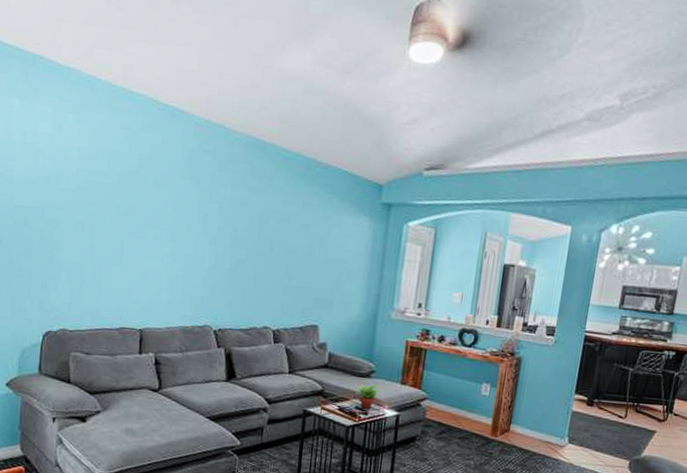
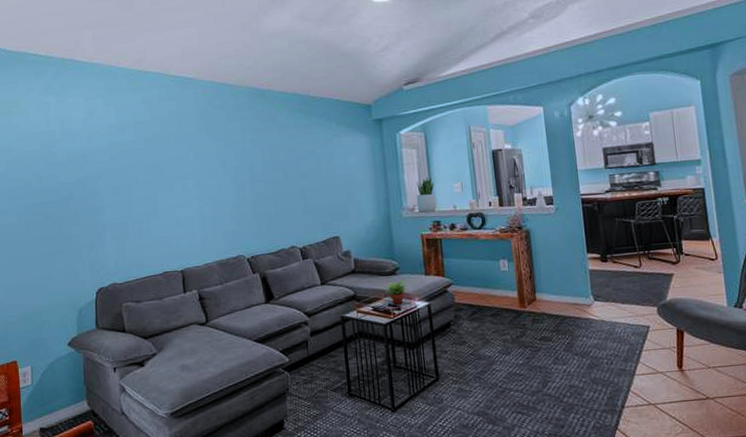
planter: none [408,280,433,320] -> present [416,177,436,213]

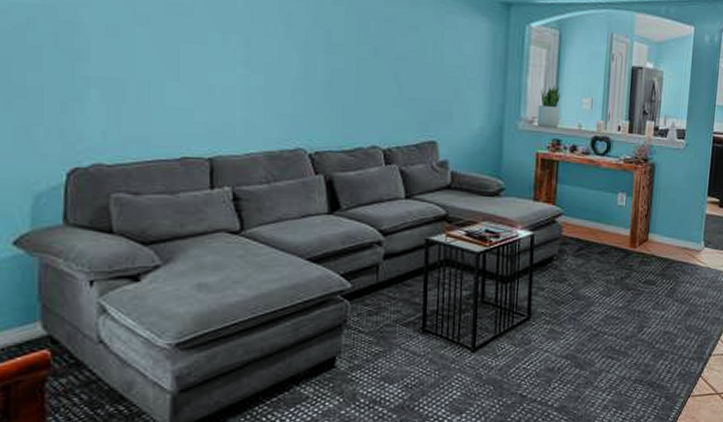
succulent plant: present [385,278,408,306] -> none [484,201,512,233]

